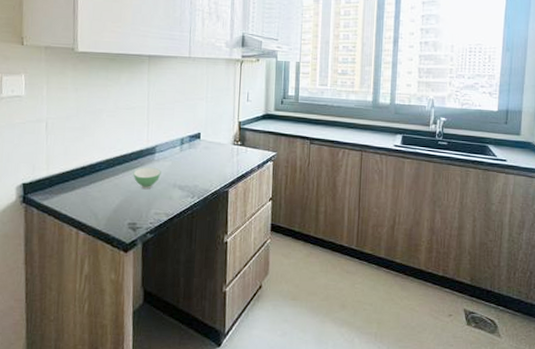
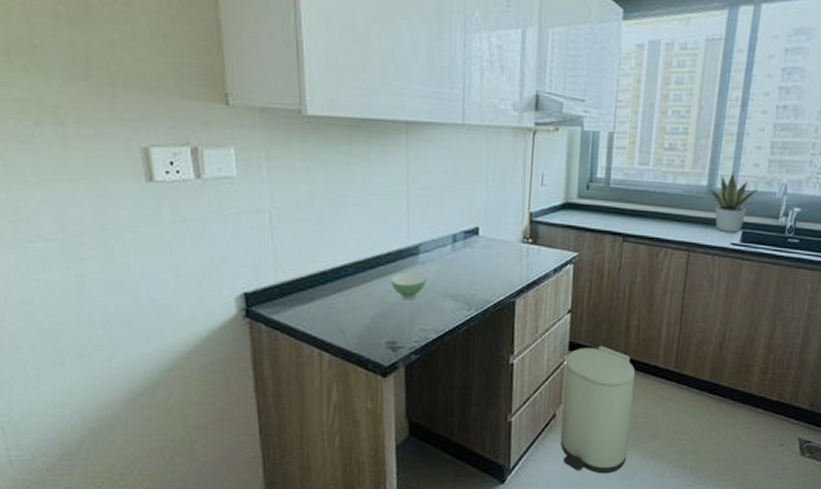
pedal bin: none [266,227,325,340] -> present [560,345,636,474]
potted plant: none [374,91,413,137] -> present [709,172,760,233]

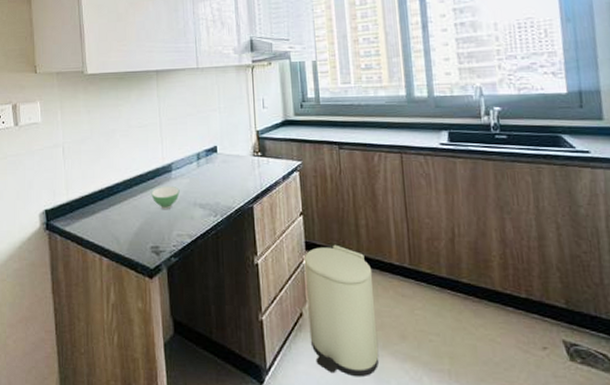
potted plant: present [709,172,760,233] -> none [408,82,456,134]

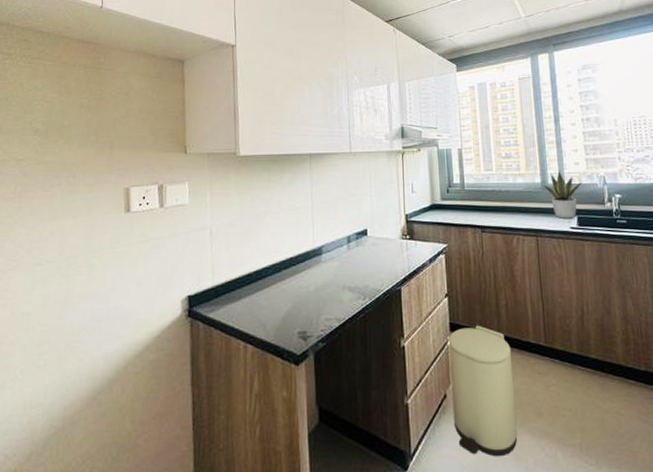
bowl: present [151,185,180,210] -> none [300,269,329,294]
potted plant: none [408,82,456,134] -> present [543,170,583,218]

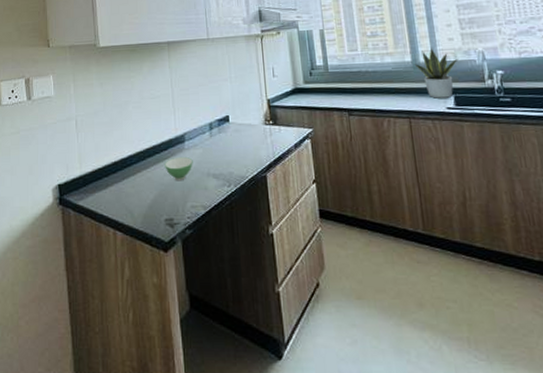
bowl: none [300,269,329,294] -> present [164,156,193,181]
pedal bin: present [448,325,518,457] -> none [318,212,398,349]

